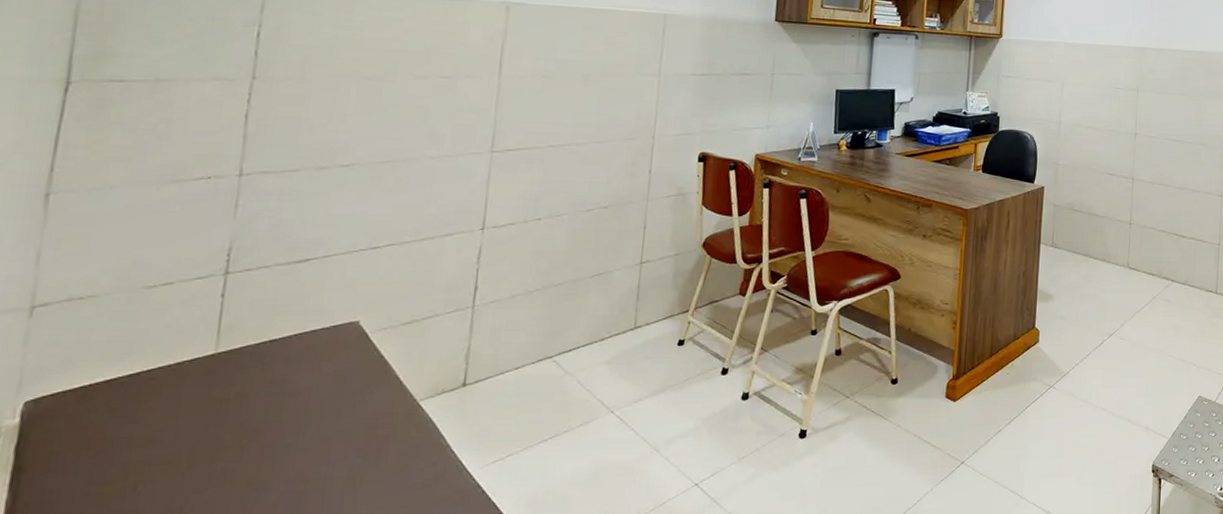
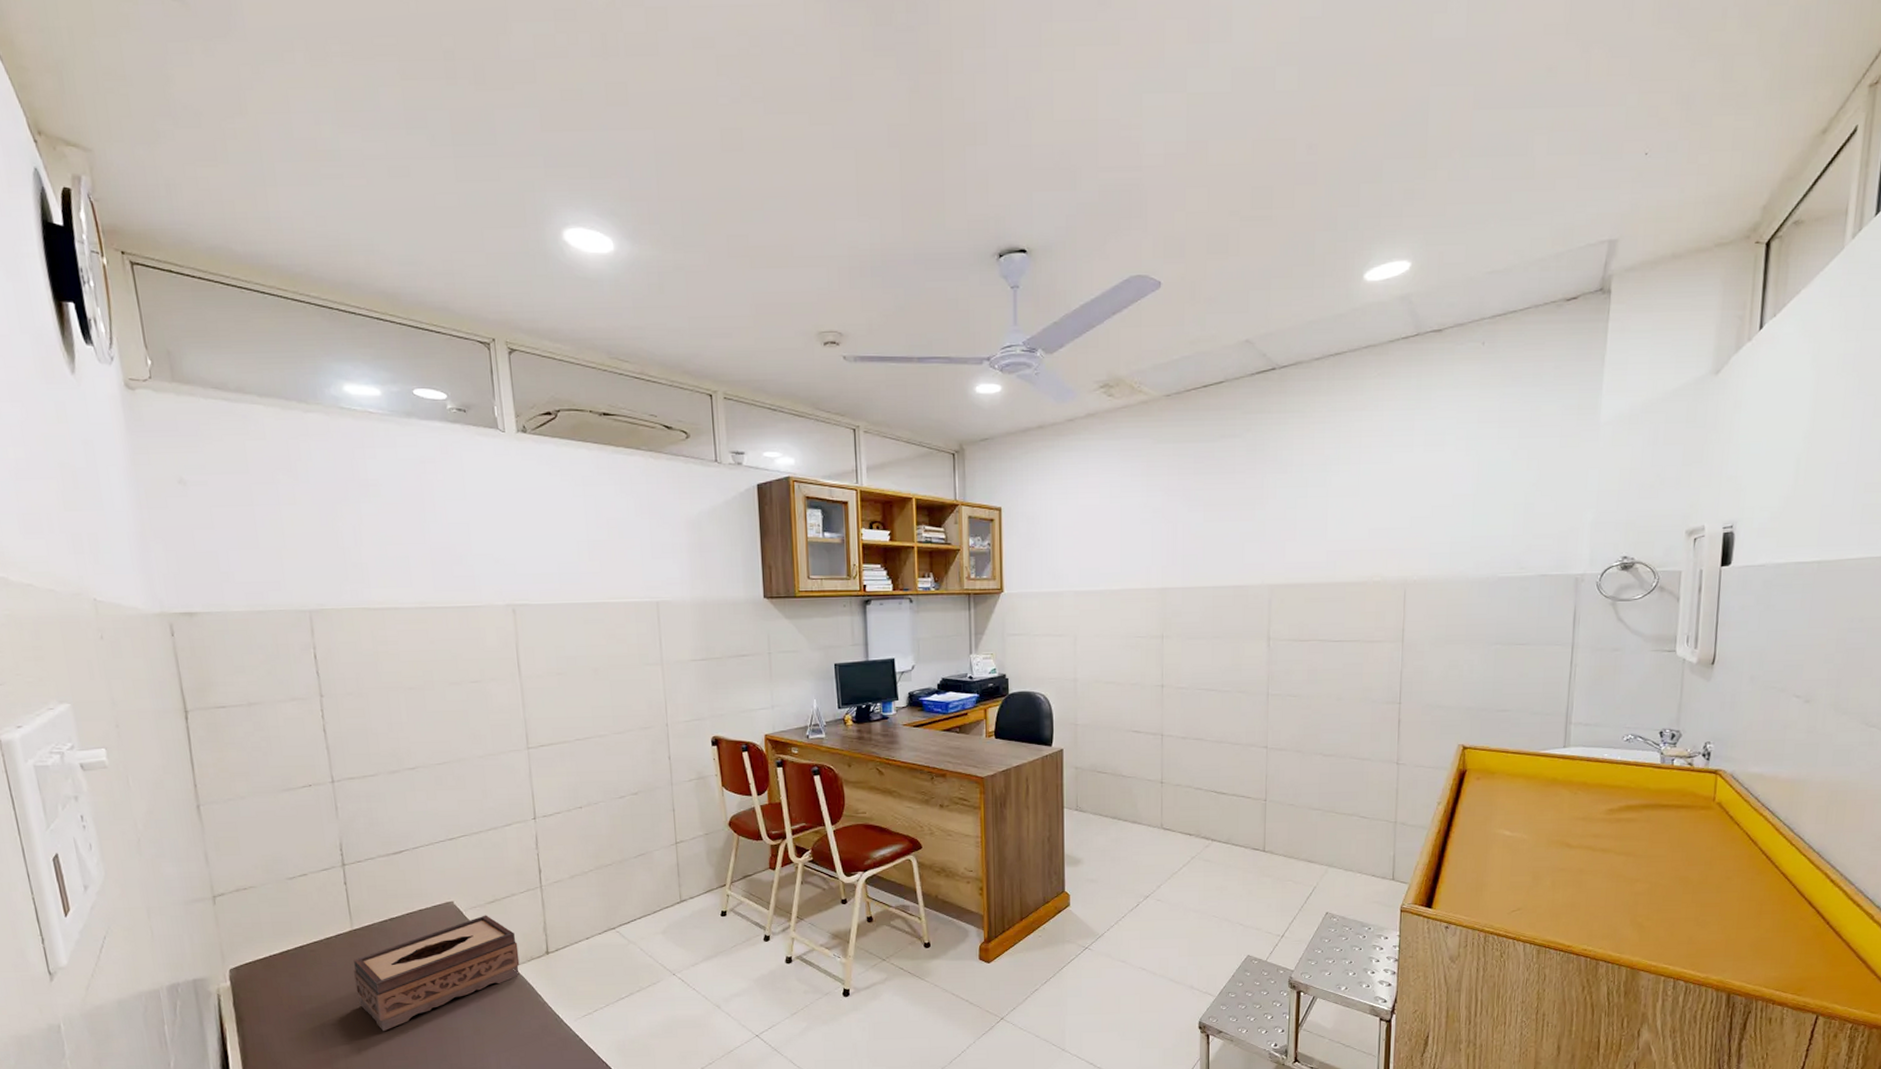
tissue box: none [199,338,429,484] -> present [353,915,520,1032]

